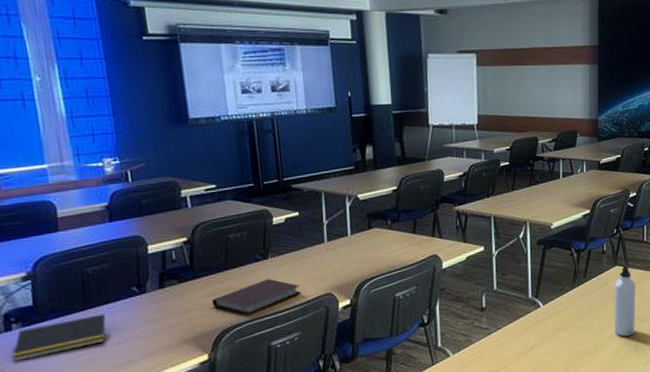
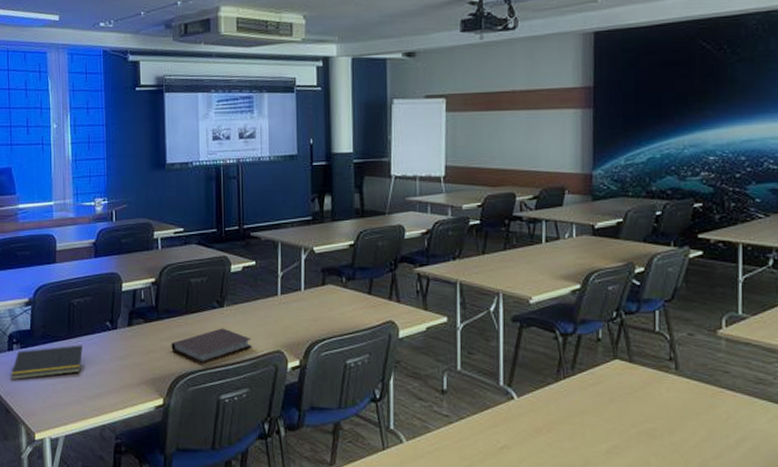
water bottle: present [614,265,636,337] -> none [613,360,644,455]

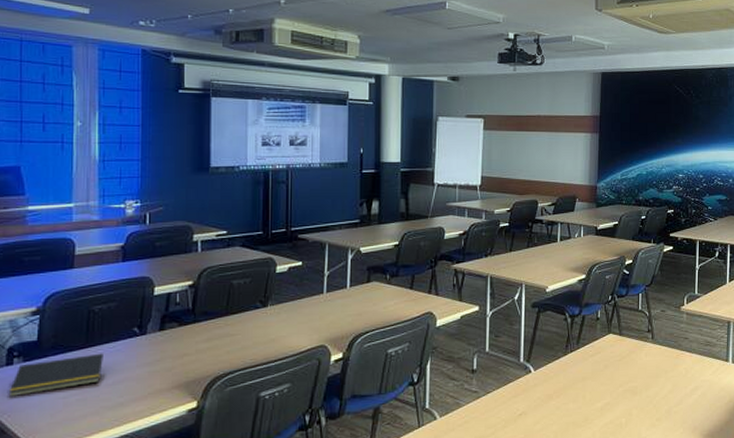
notebook: present [171,328,252,364] -> none [208,327,296,364]

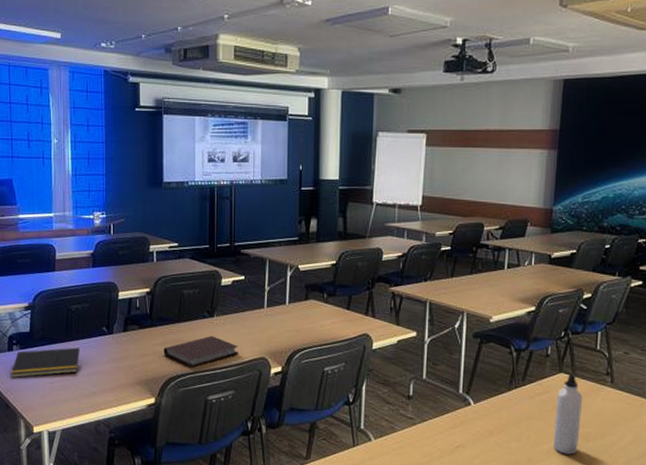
notebook: none [208,327,296,364] -> present [164,336,239,368]
water bottle: none [606,334,629,410] -> present [554,373,582,455]

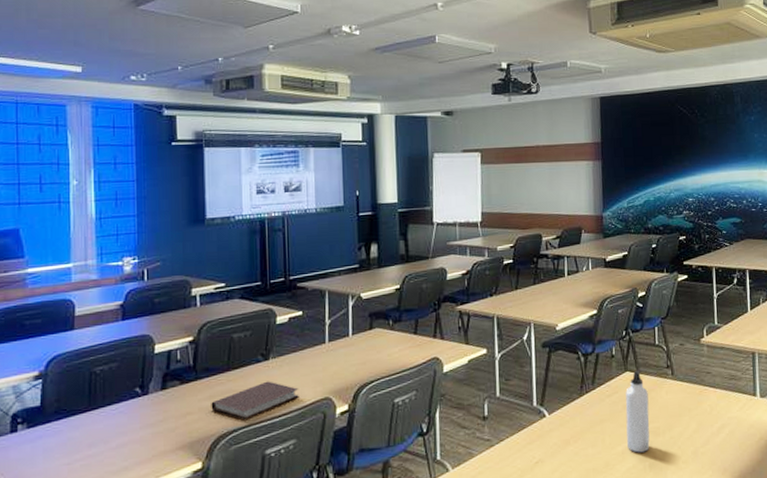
notepad: present [10,347,80,378] -> none [13,416,106,465]

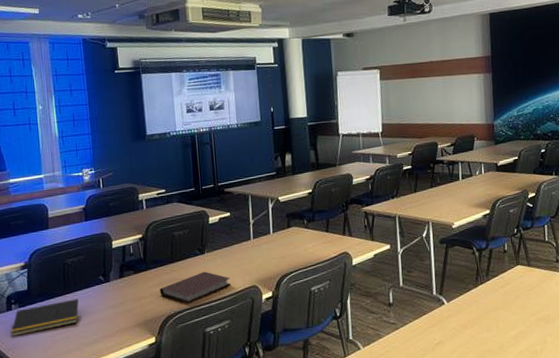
notepad: none [13,416,106,465] -> present [11,298,79,336]
water bottle: present [625,371,650,453] -> none [518,264,541,338]

